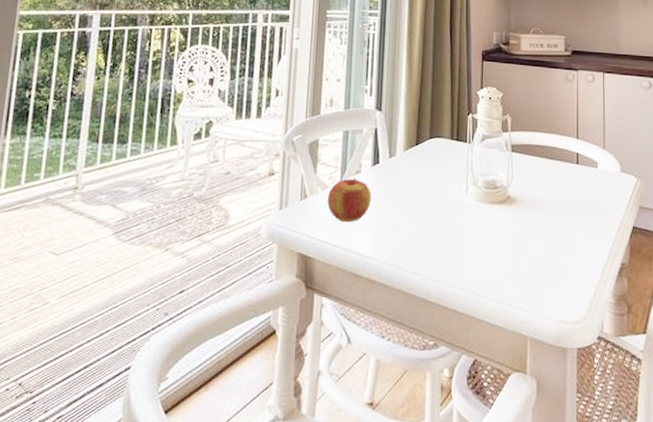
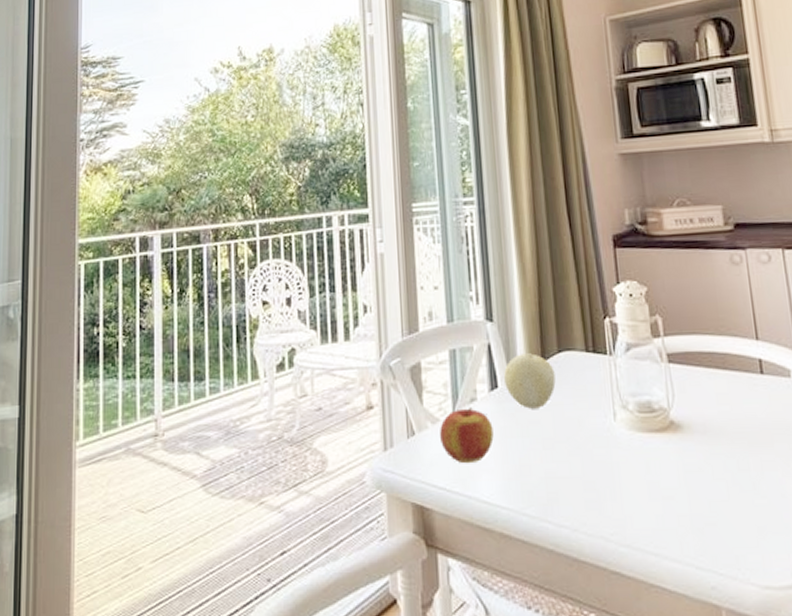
fruit: none [385,138,425,182] -> present [504,353,556,409]

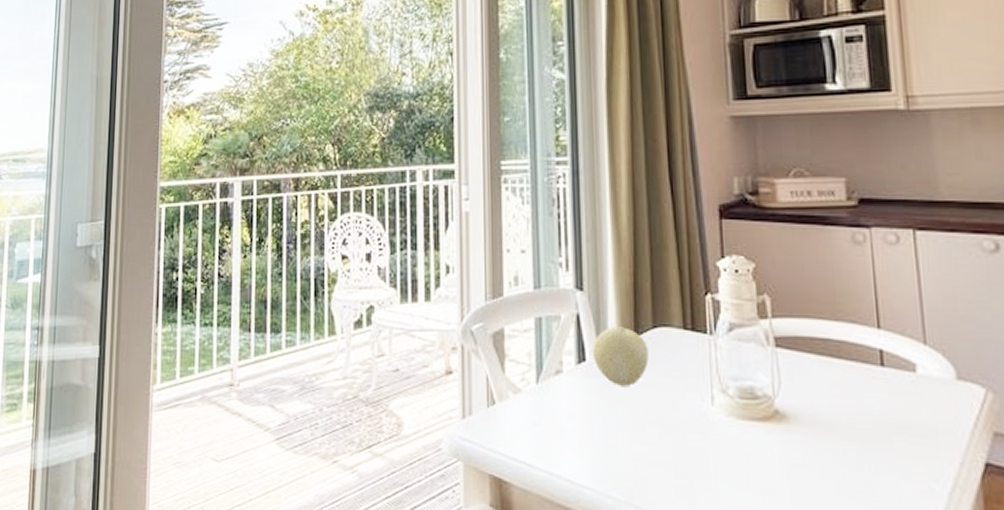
apple: present [440,408,494,464] -> none [522,380,579,439]

